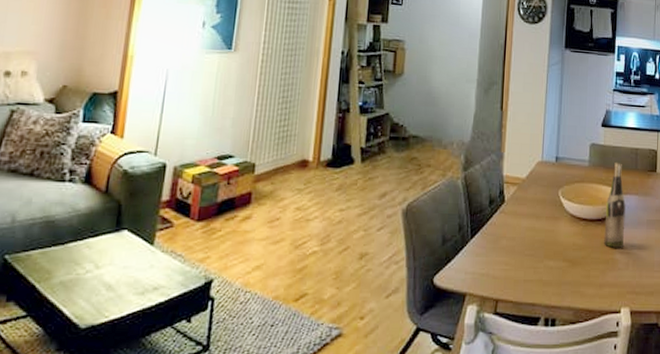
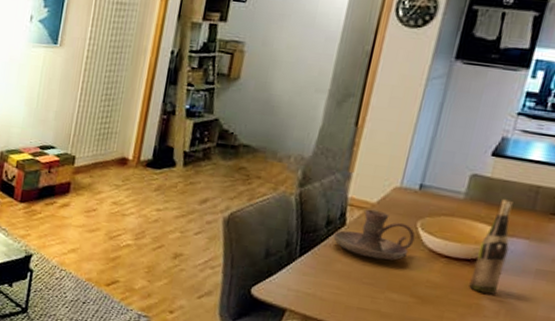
candle holder: none [496,184,559,231] -> present [333,209,416,261]

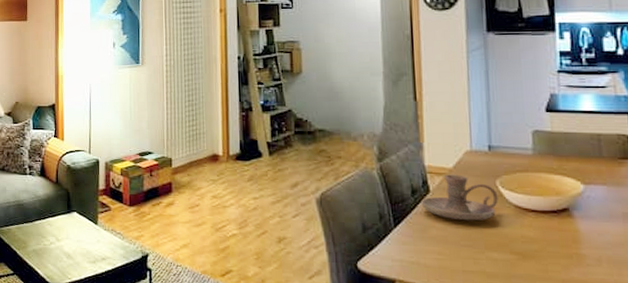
wine bottle: present [469,199,513,295] -> none [562,150,592,243]

